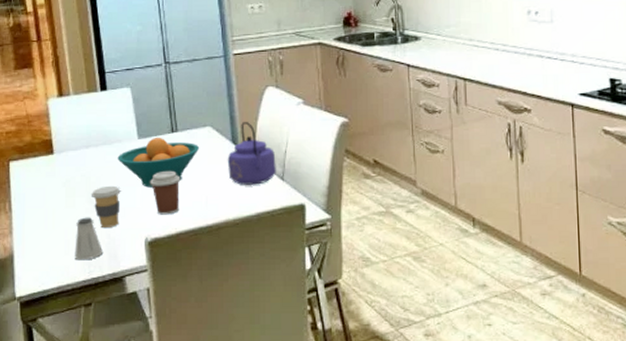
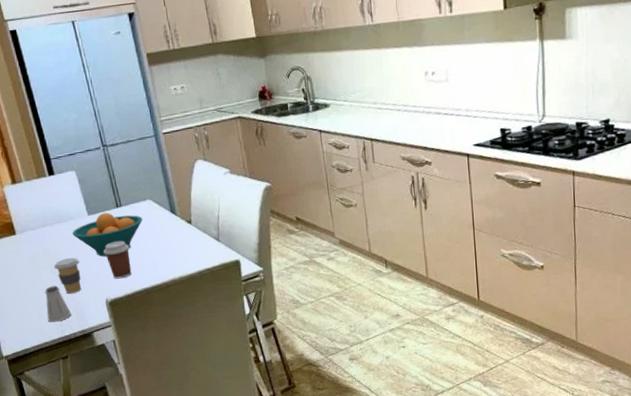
kettle: present [227,122,276,185] -> none [168,193,212,248]

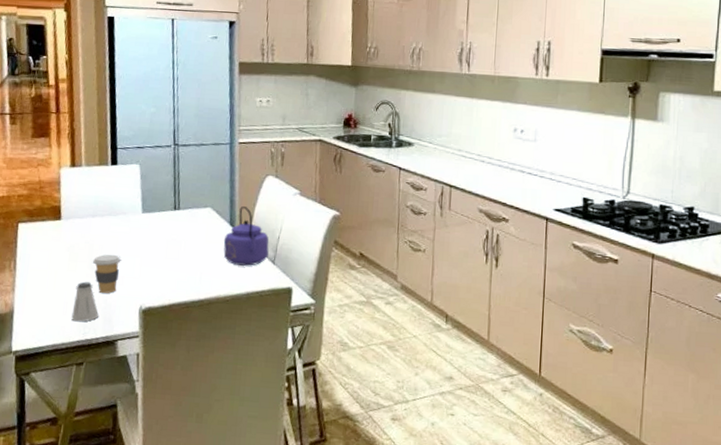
fruit bowl: present [72,213,143,257] -> none [121,213,199,260]
coffee cup: present [103,240,132,279] -> none [149,245,179,287]
kettle: none [168,193,212,248] -> present [223,206,269,266]

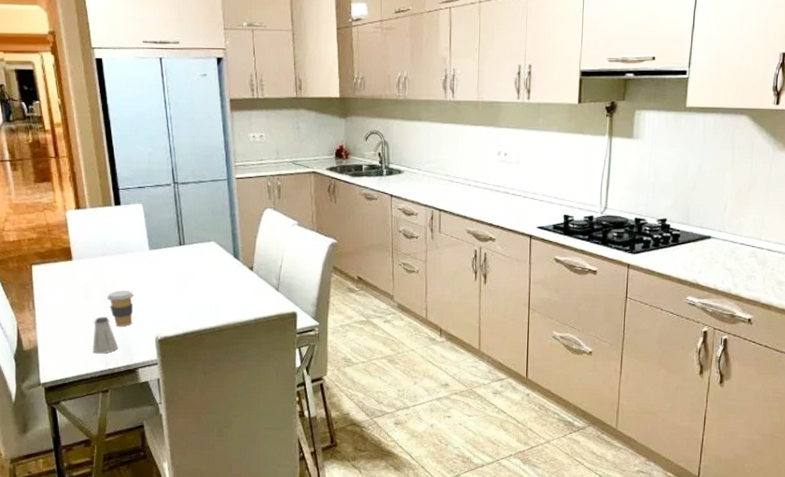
kettle: present [223,206,269,266] -> none [229,239,272,294]

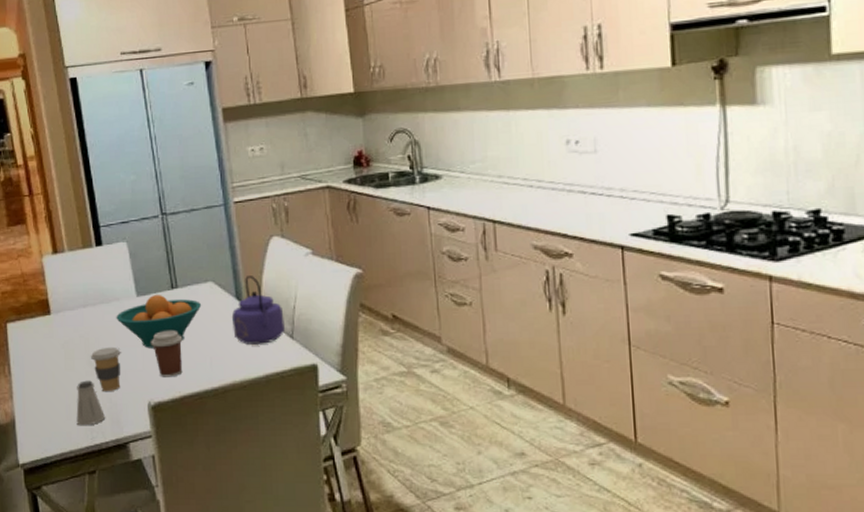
fruit bowl: none [130,250,205,293] -> present [116,295,202,348]
coffee cup: none [160,278,188,317] -> present [151,329,183,378]
kettle: none [229,239,272,294] -> present [231,276,285,345]

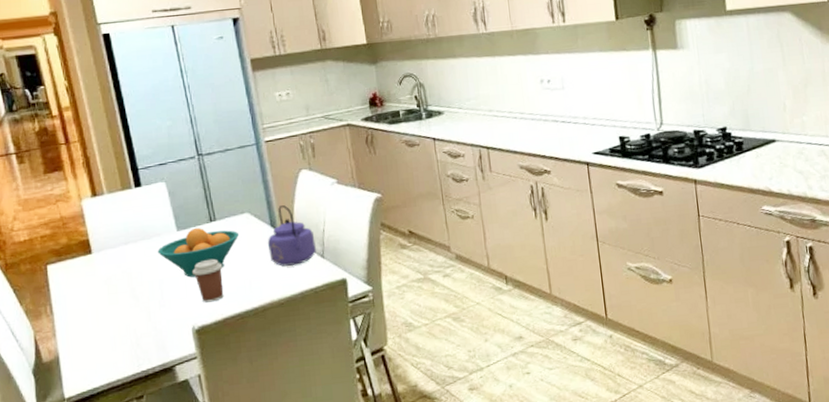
saltshaker: present [76,380,106,426] -> none [121,312,152,355]
coffee cup: present [90,346,121,391] -> none [133,278,165,321]

